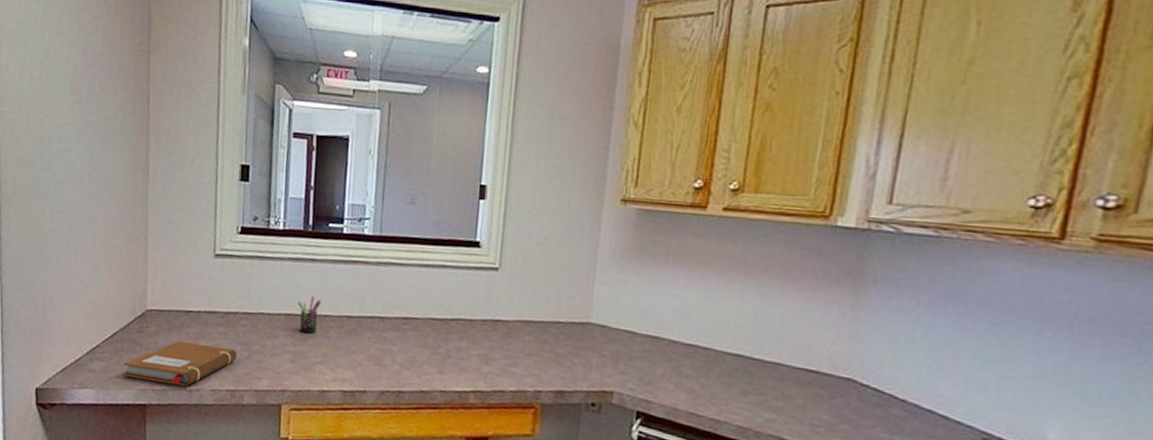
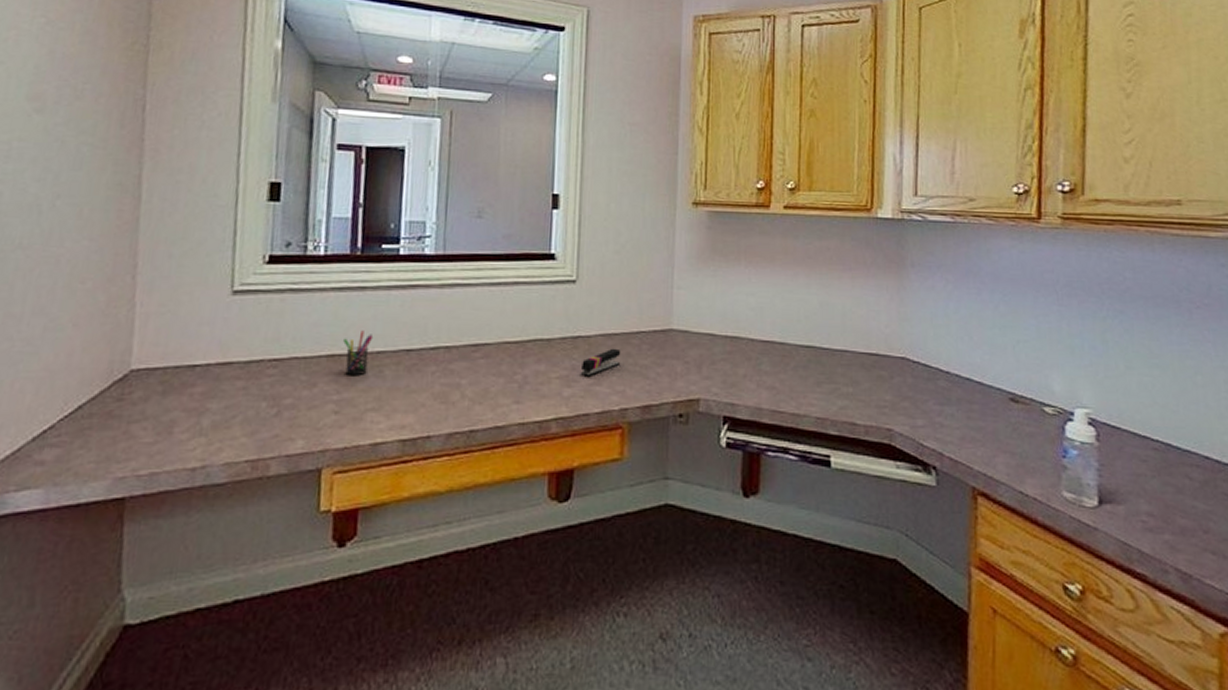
notebook: present [123,341,238,387] -> none [89,405,262,465]
stapler: none [498,334,539,358] -> present [580,348,621,376]

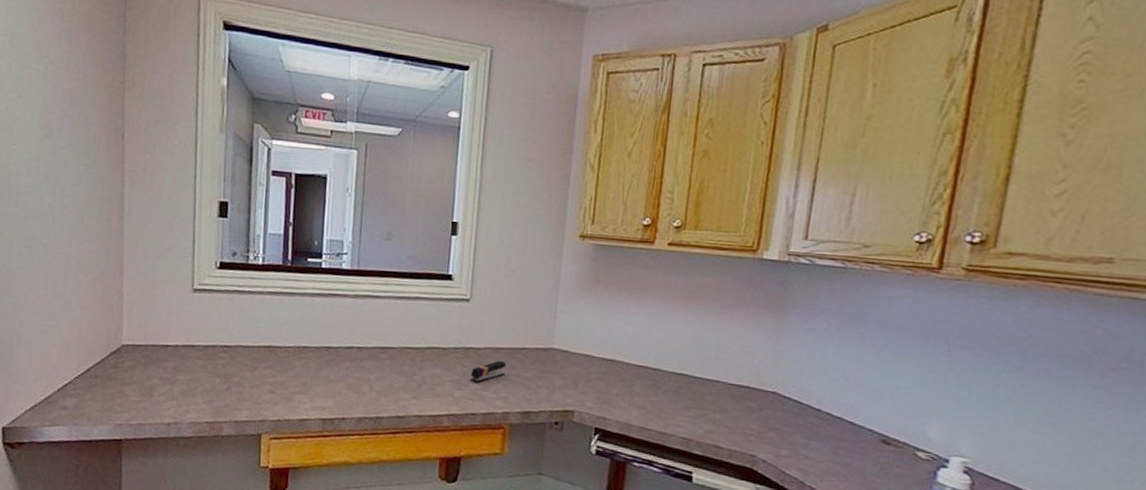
pen holder: present [343,330,374,376] -> none [277,328,301,365]

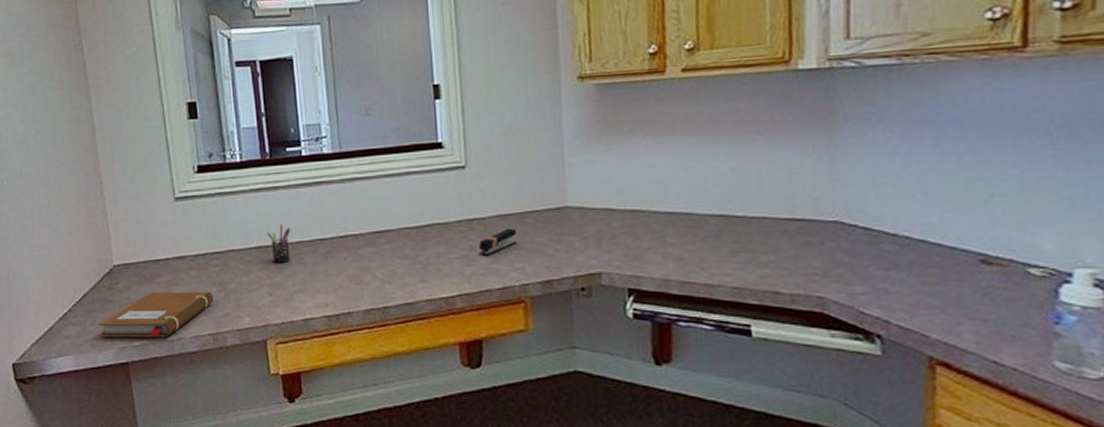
notebook: none [97,375,217,420] -> present [98,291,214,338]
pen holder: none [277,328,301,365] -> present [267,224,291,264]

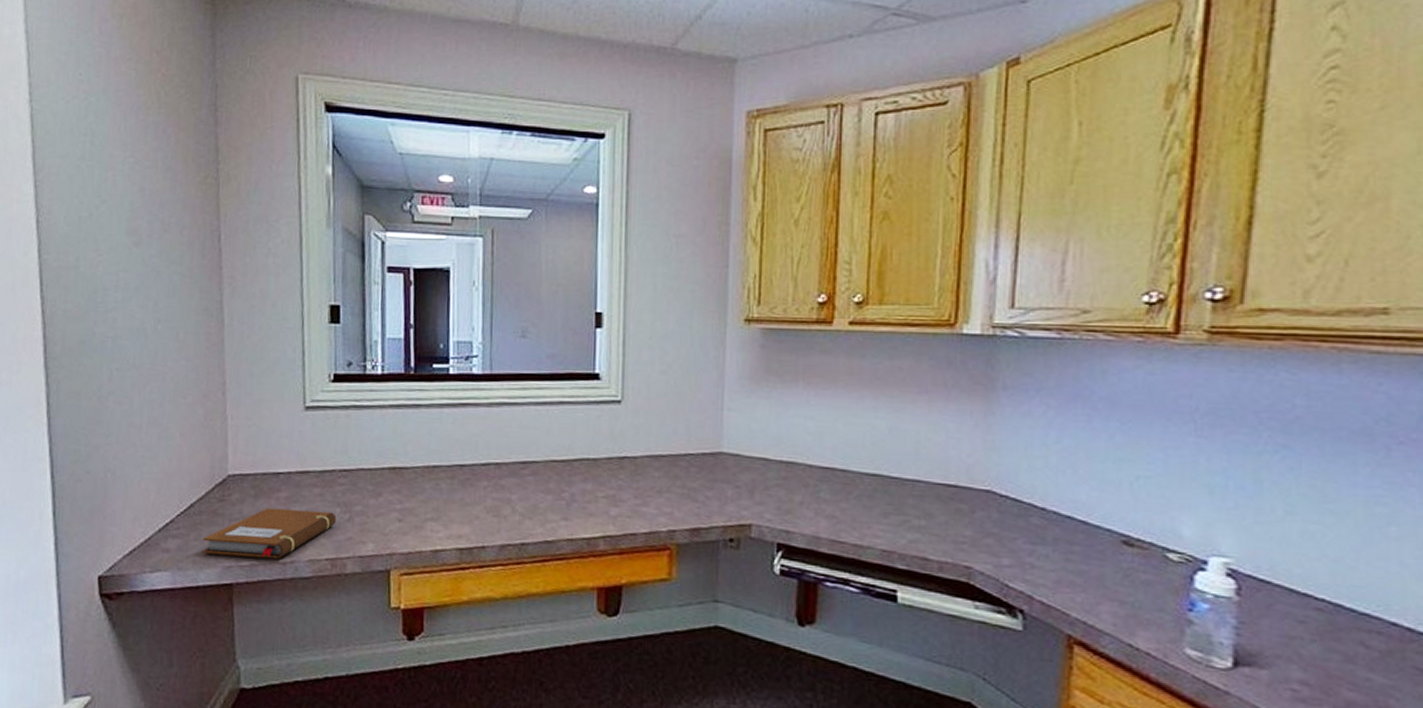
pen holder: present [267,224,291,264] -> none [403,445,429,488]
stapler: present [478,228,518,256] -> none [626,469,669,497]

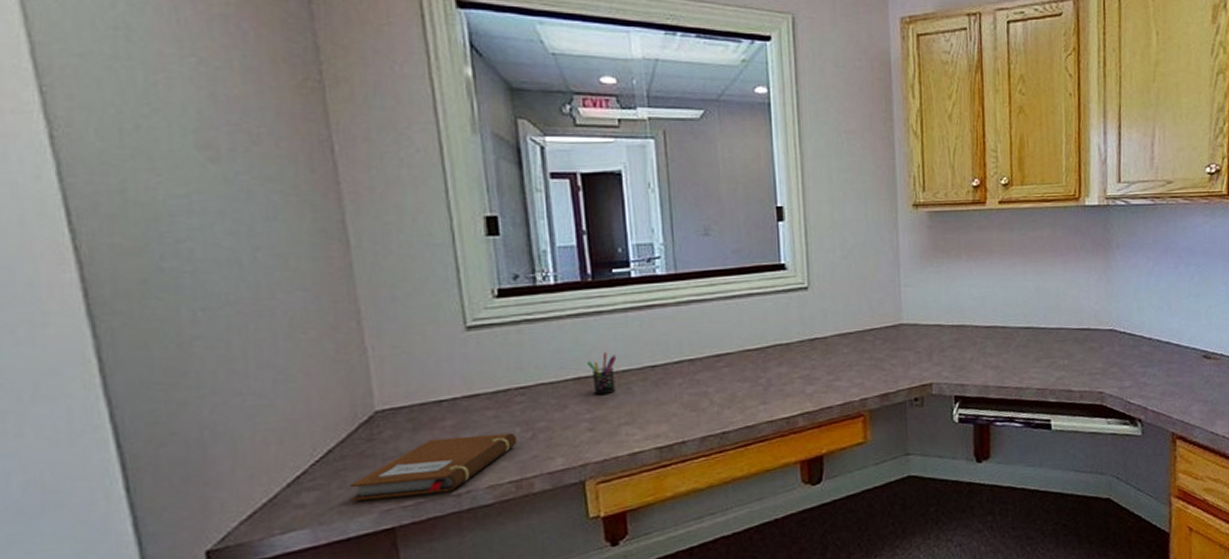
pen holder: none [403,445,429,488] -> present [587,352,617,396]

